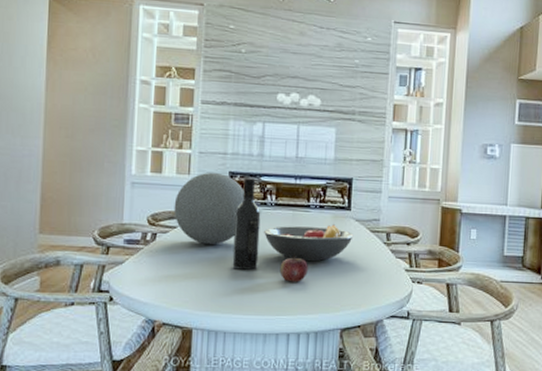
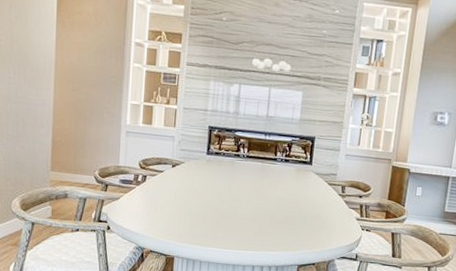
decorative ball: present [173,172,244,244] -> none [161,125,221,188]
wine bottle: present [232,178,261,270] -> none [208,132,235,211]
fruit bowl: present [264,224,354,262] -> none [236,175,313,207]
apple: present [279,254,308,282] -> none [248,200,273,224]

